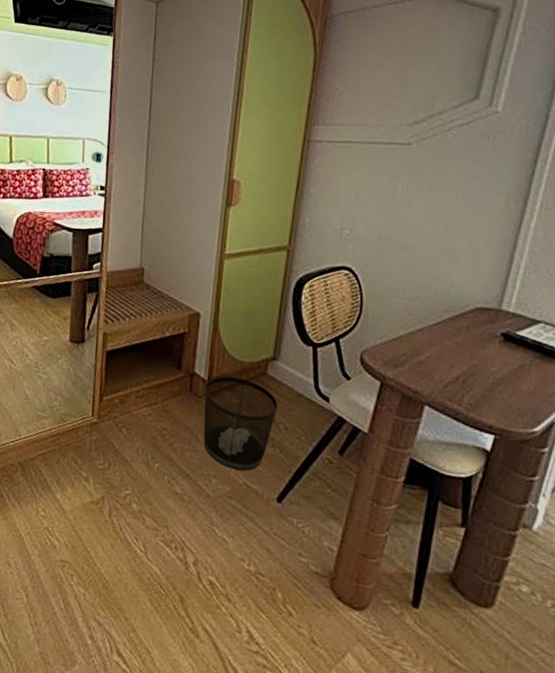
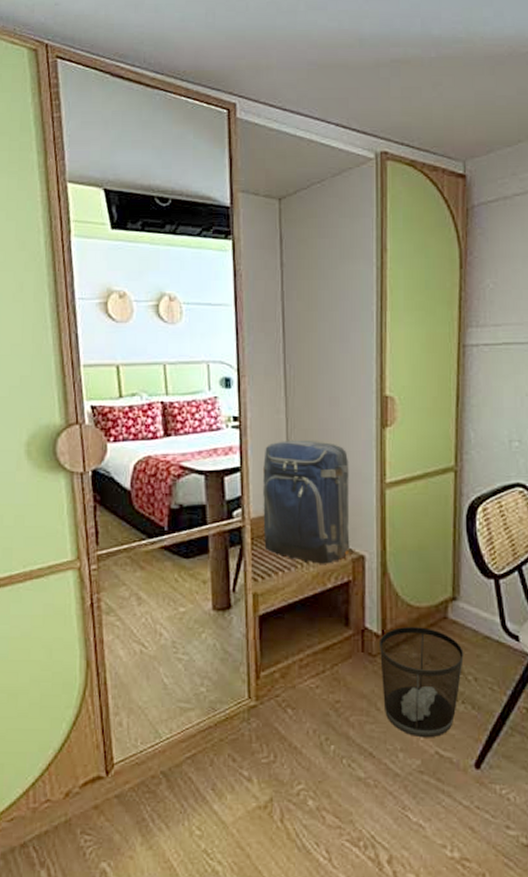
suitcase: none [115,210,194,316] -> present [263,441,355,564]

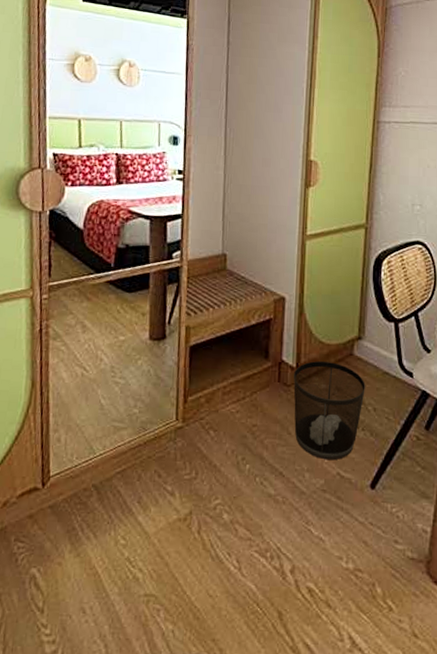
suitcase: present [263,441,355,564] -> none [197,194,277,303]

